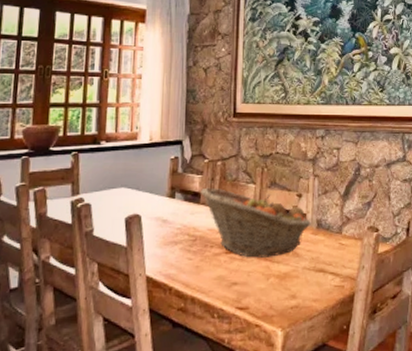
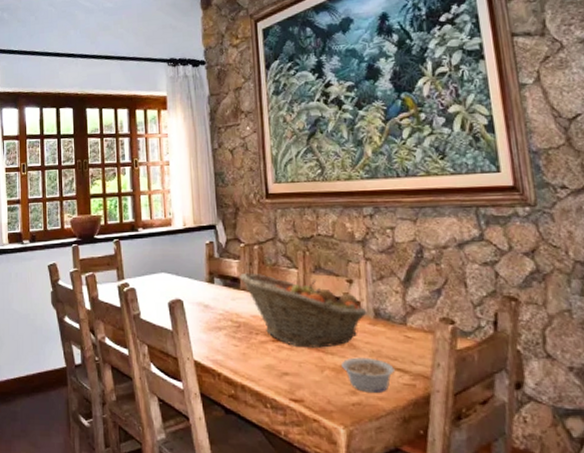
legume: none [285,264,328,296] -> present [341,357,395,393]

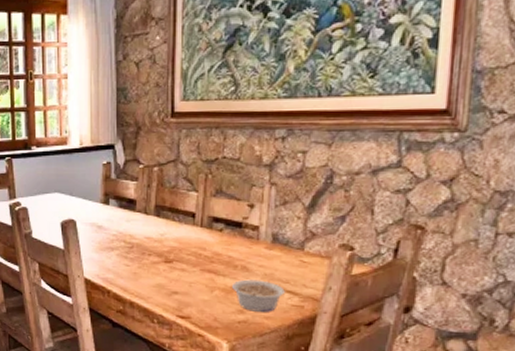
fruit basket: present [240,272,367,348] -> none [136,194,265,270]

